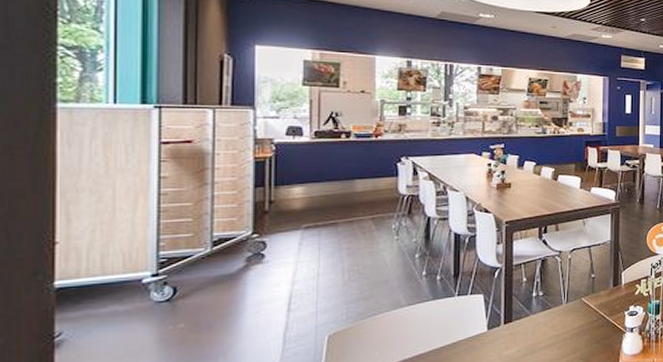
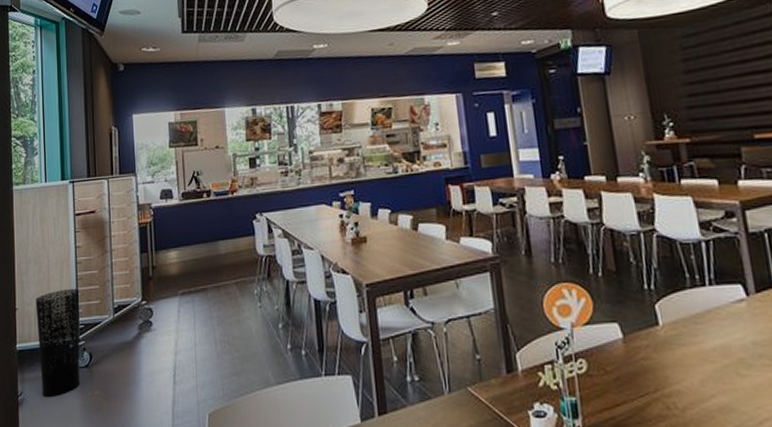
umbrella stand: none [90,220,162,335] -> present [35,288,80,397]

